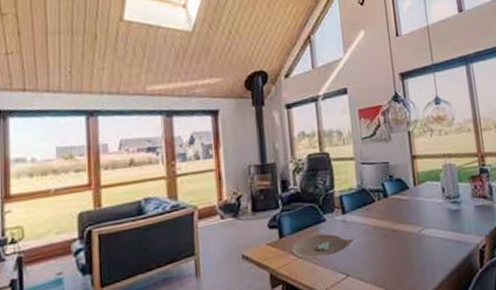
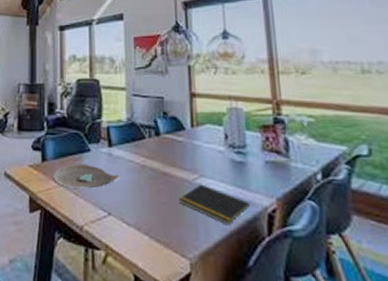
notepad: none [407,234,466,266] -> present [178,184,251,226]

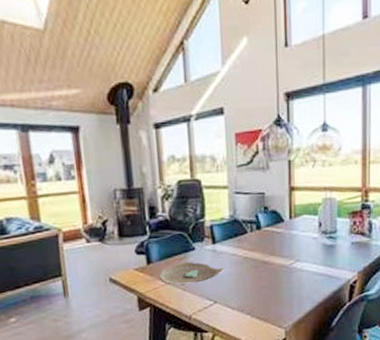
notepad: present [178,184,251,226] -> none [277,267,337,298]

